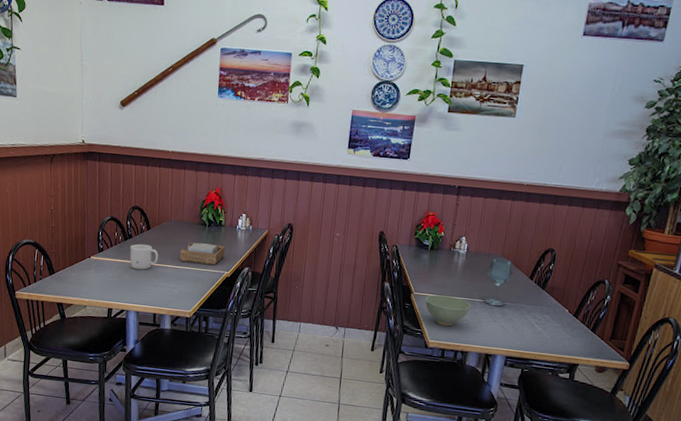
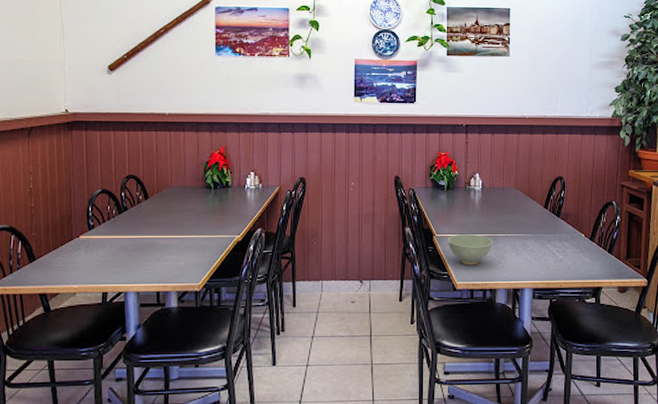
mug: present [130,243,159,270] -> none [126,215,160,244]
napkin holder: present [180,242,226,265] -> none [184,208,235,229]
wine glass: present [484,258,514,307] -> none [503,191,528,239]

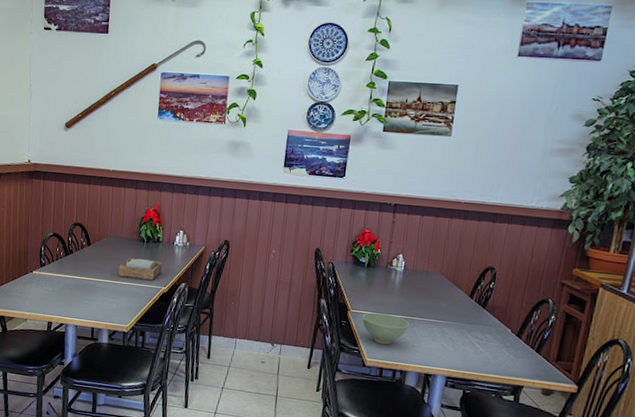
napkin holder: none [184,208,235,229] -> present [118,258,163,280]

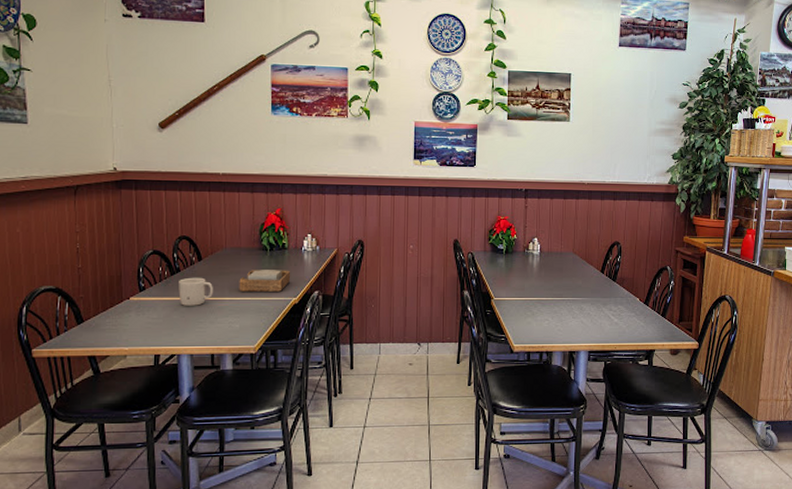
mug: none [70,259,98,285] -> present [178,277,214,306]
bowl: present [362,312,410,345] -> none [505,297,551,329]

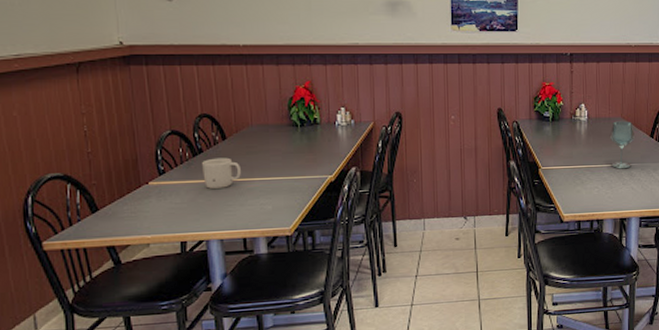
napkin holder: present [239,270,291,292] -> none [269,146,325,171]
wine glass: none [561,256,585,303] -> present [609,121,634,169]

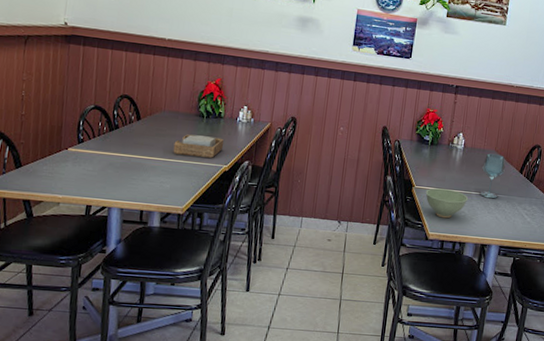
mug: present [202,157,242,189] -> none [115,135,149,163]
napkin holder: none [269,146,325,171] -> present [173,134,224,158]
bowl: none [553,165,600,197] -> present [425,188,469,219]

